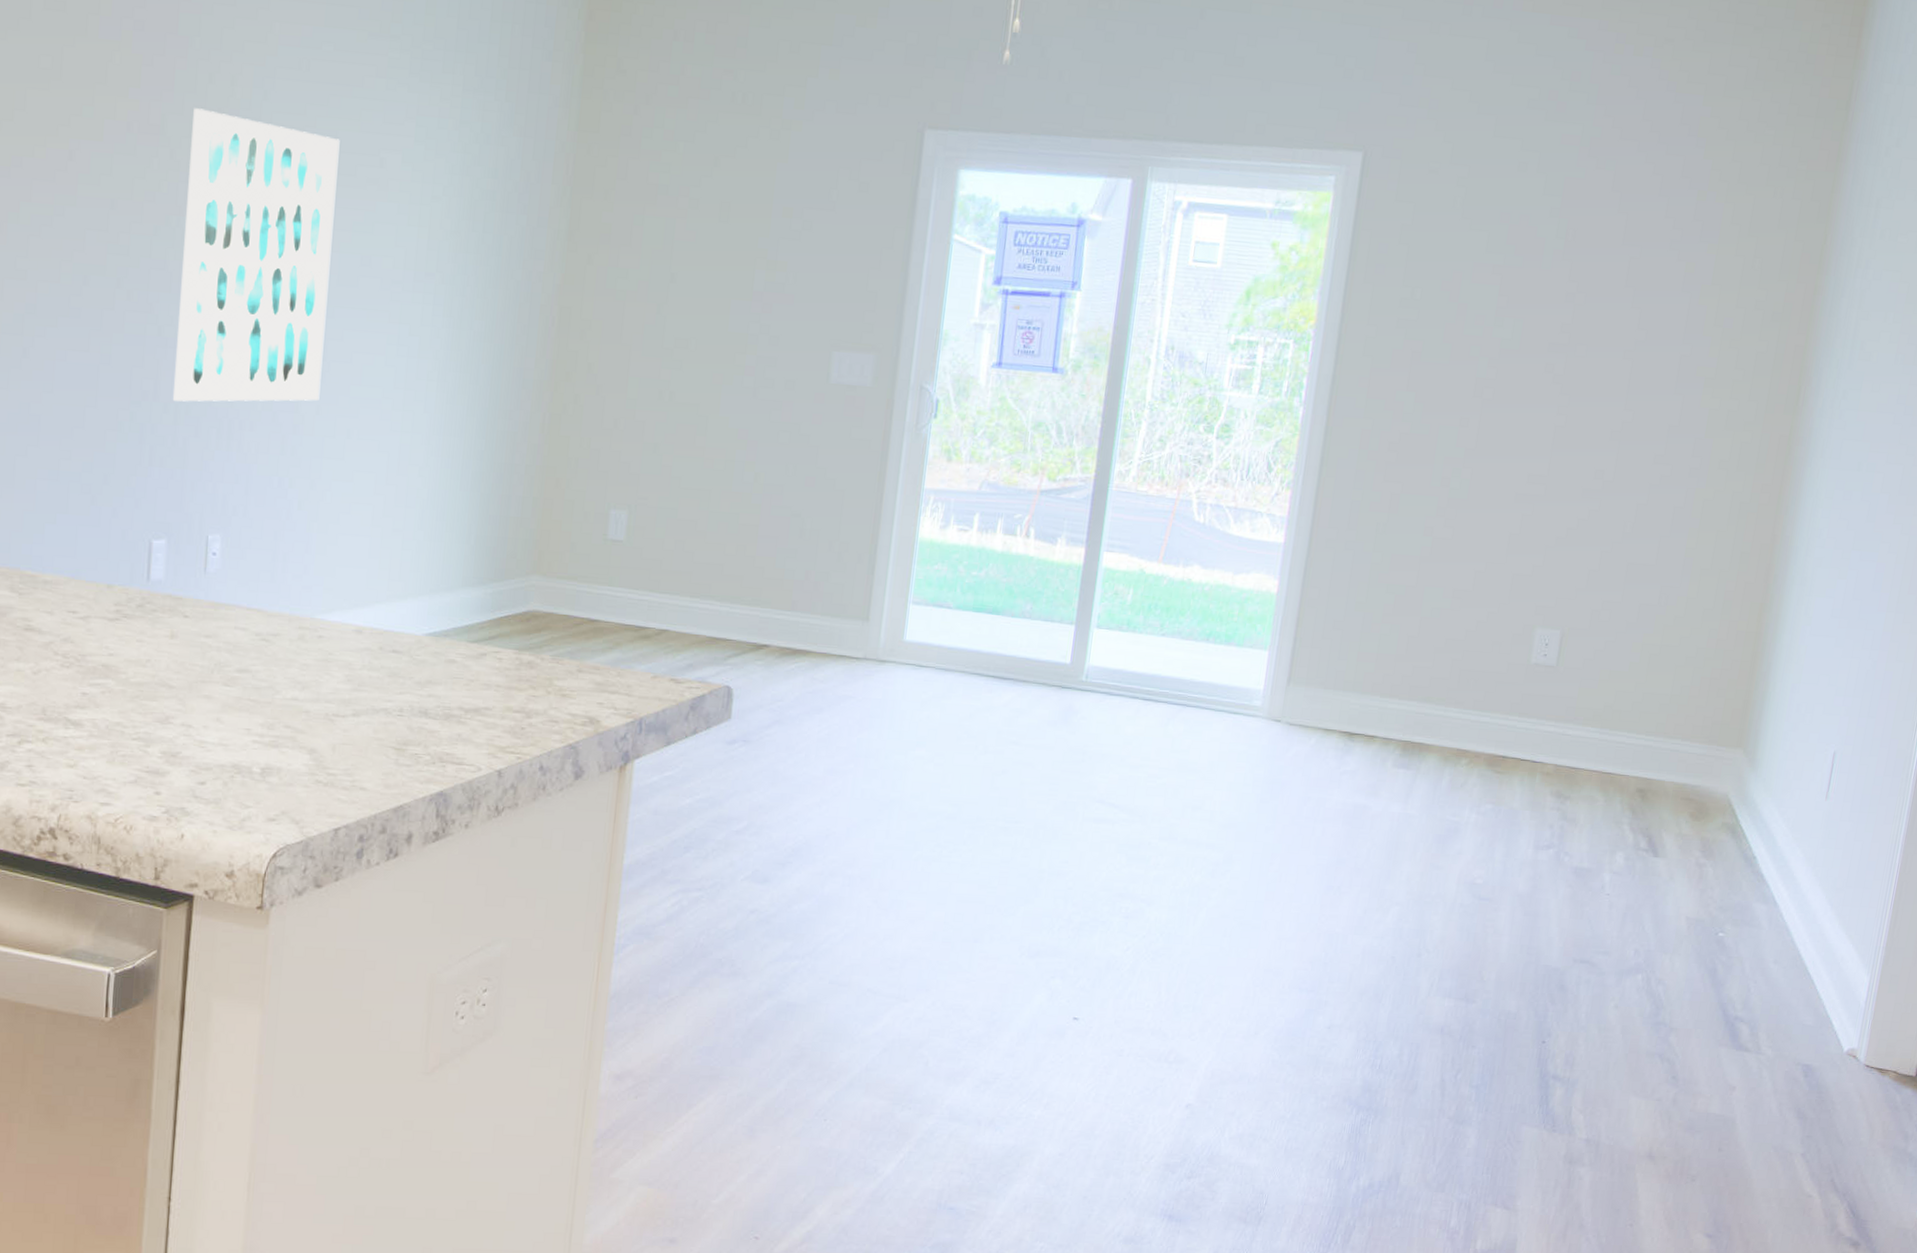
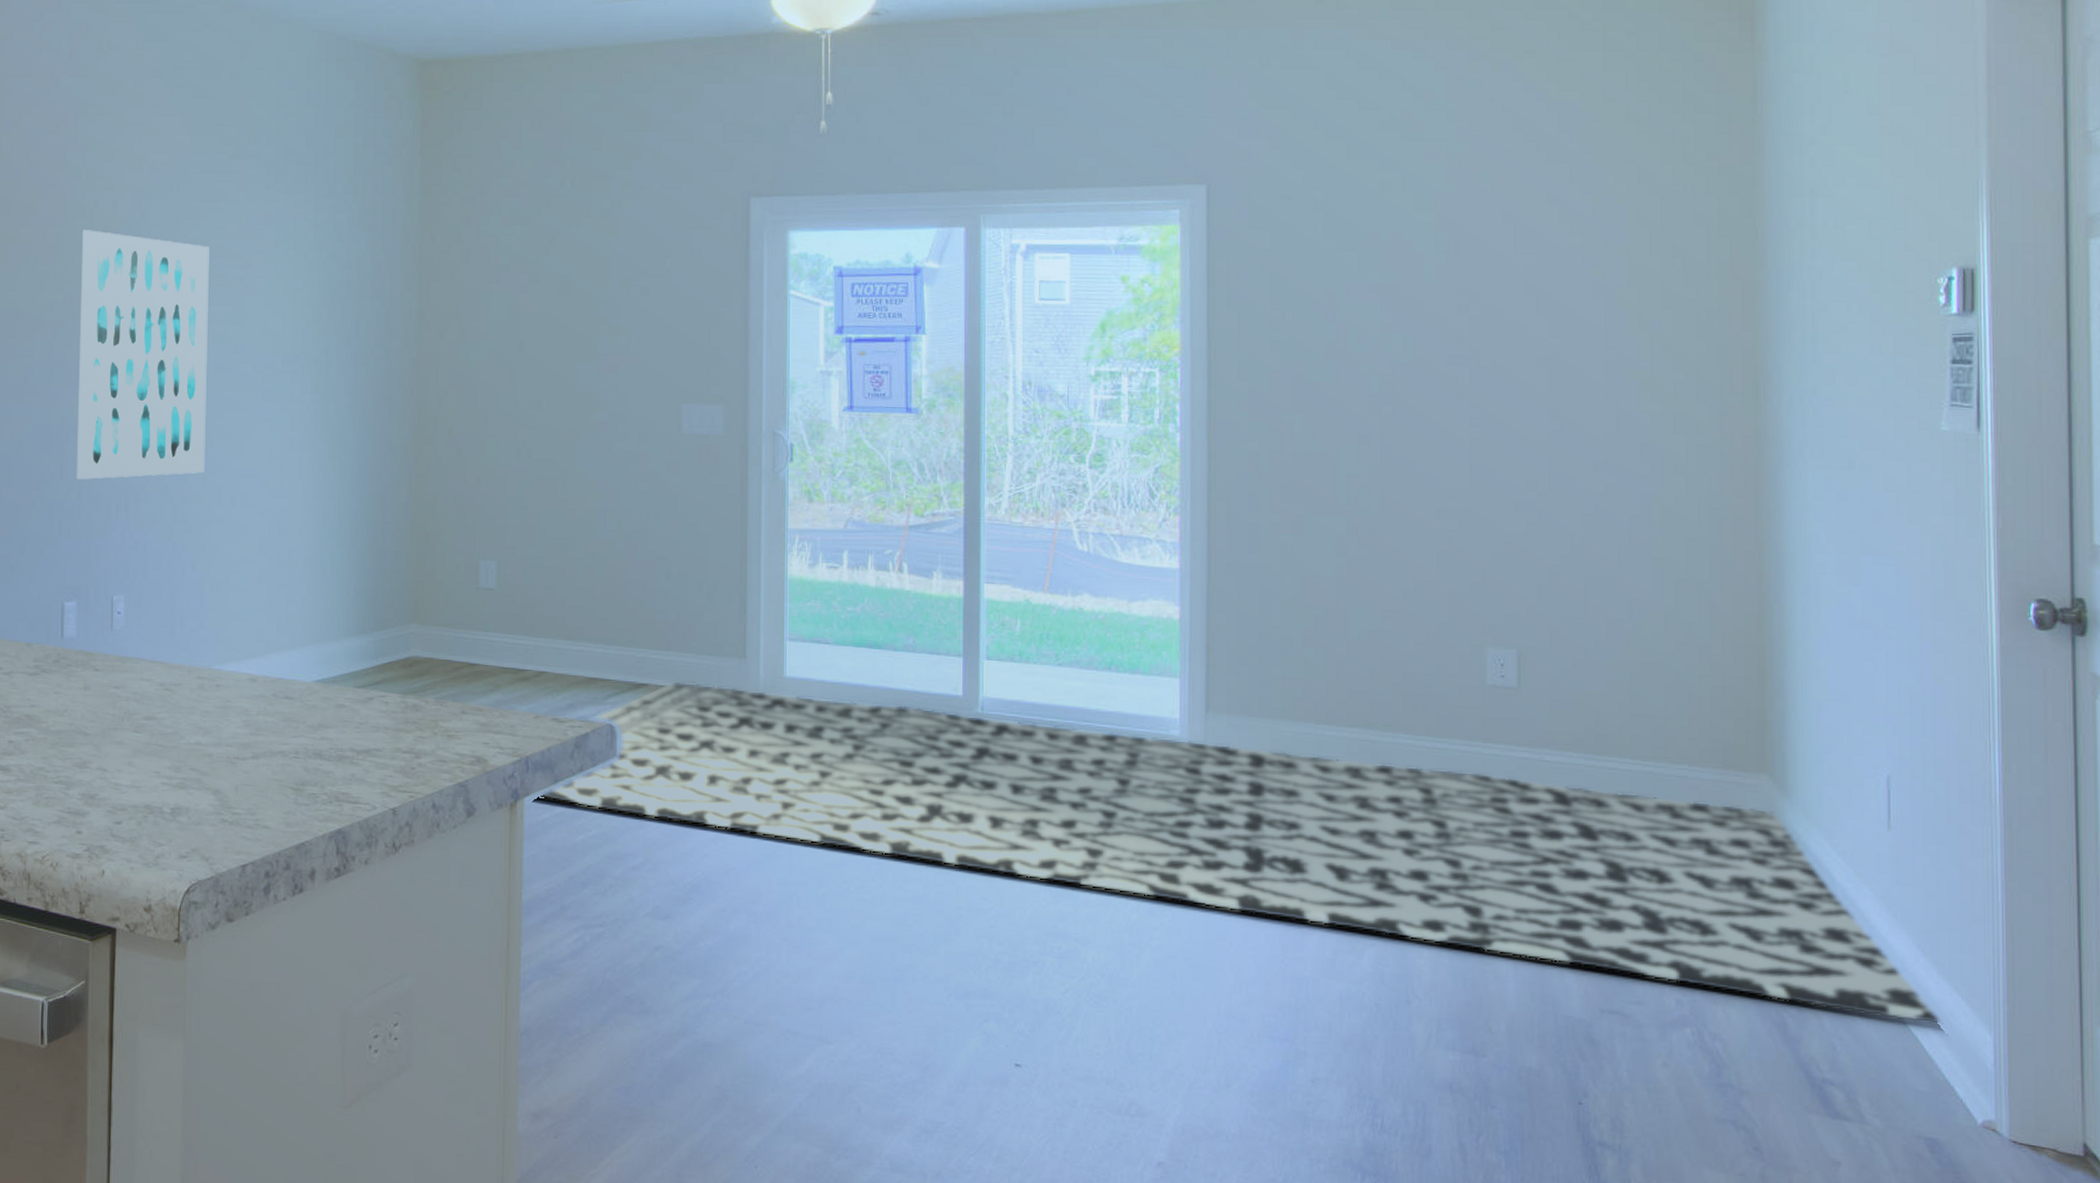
rug: none [650,643,1835,968] -> present [539,681,1944,1024]

